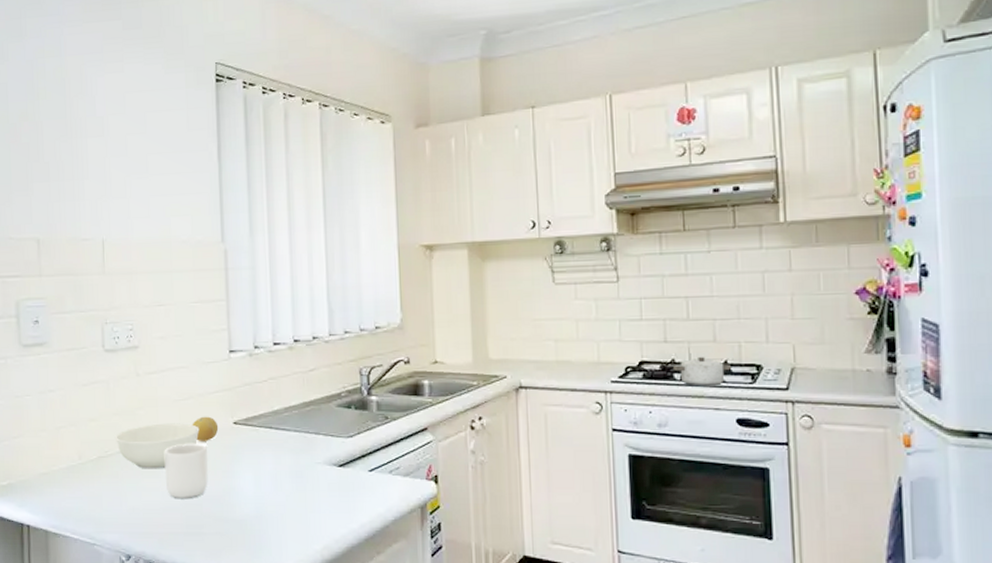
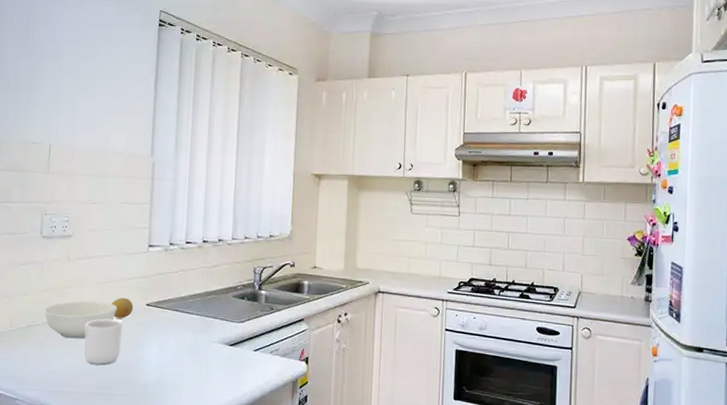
cooking pot: present [673,357,731,386] -> none [494,279,536,301]

